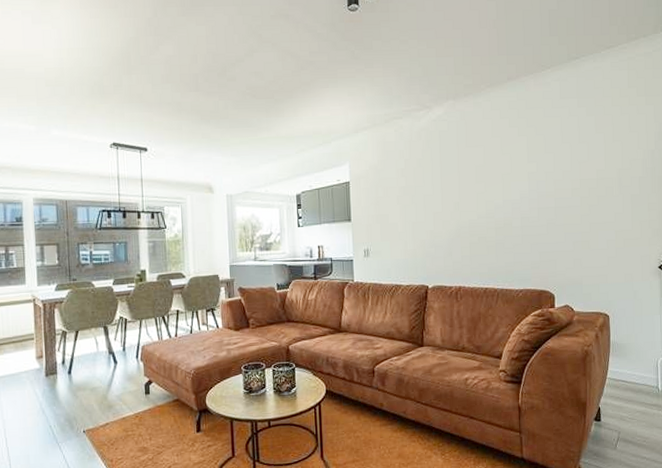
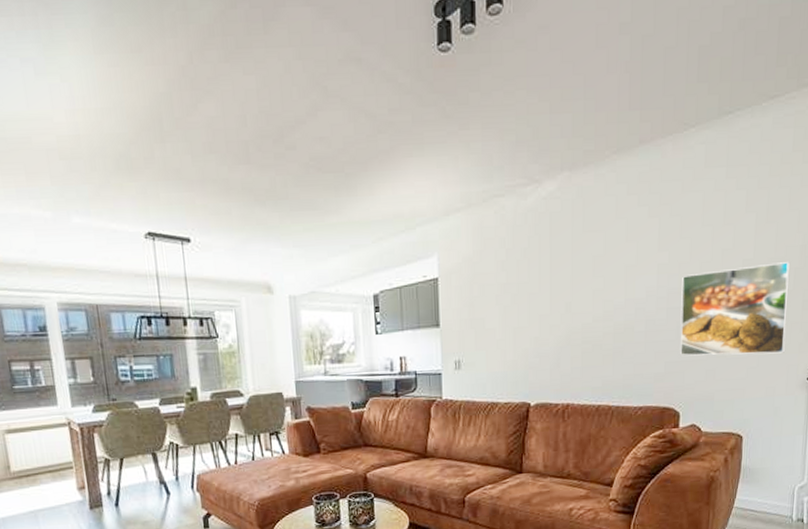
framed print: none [549,172,637,248] -> present [680,262,790,356]

